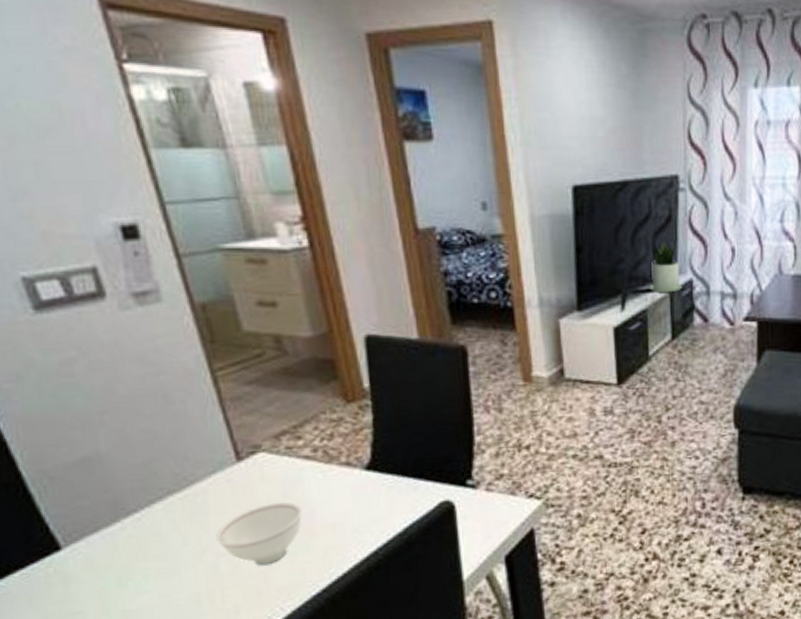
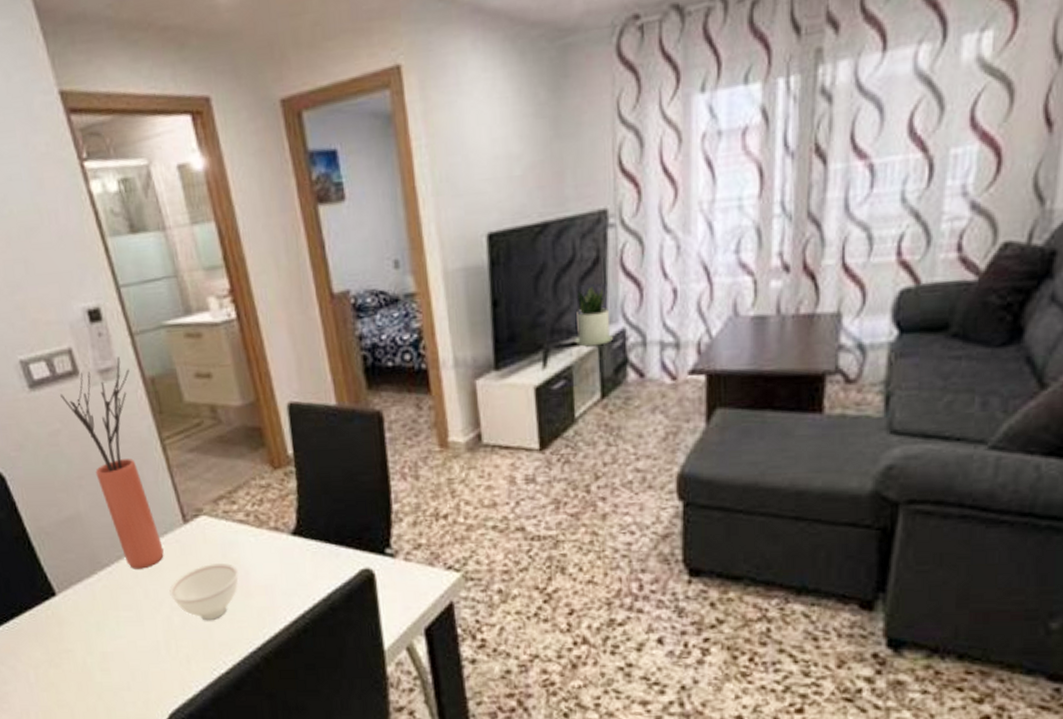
vase: none [78,279,210,514] -> present [60,357,164,569]

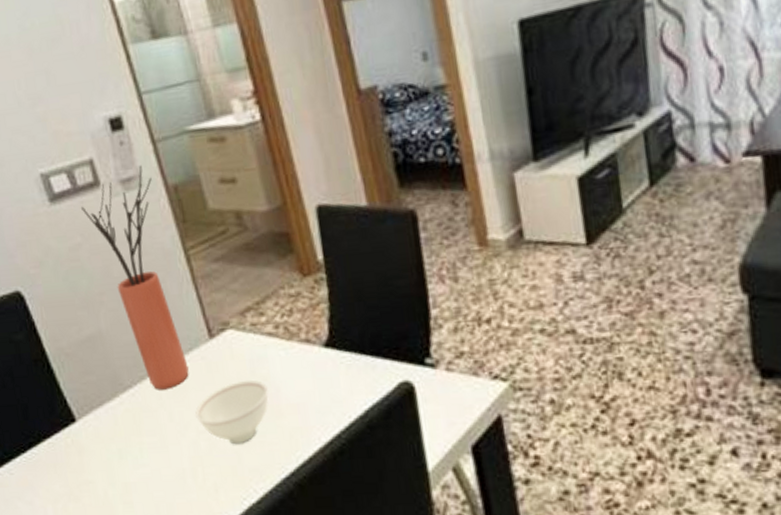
planter: present [575,286,613,347] -> none [617,68,658,132]

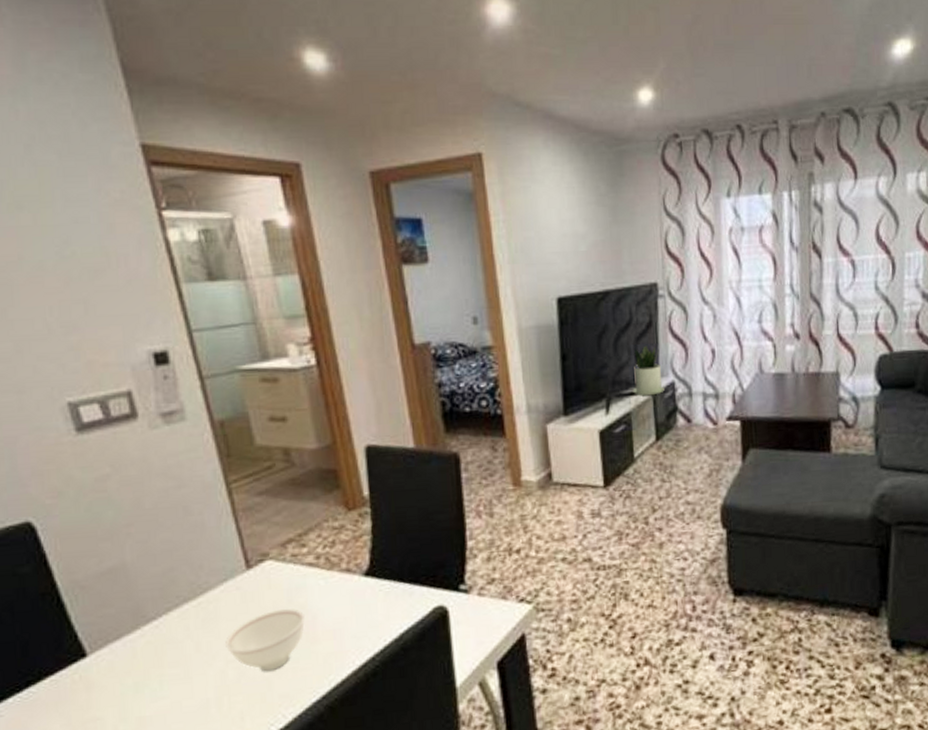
vase: present [81,165,189,390] -> none [113,400,222,621]
planter: none [617,68,658,132] -> present [633,345,664,396]

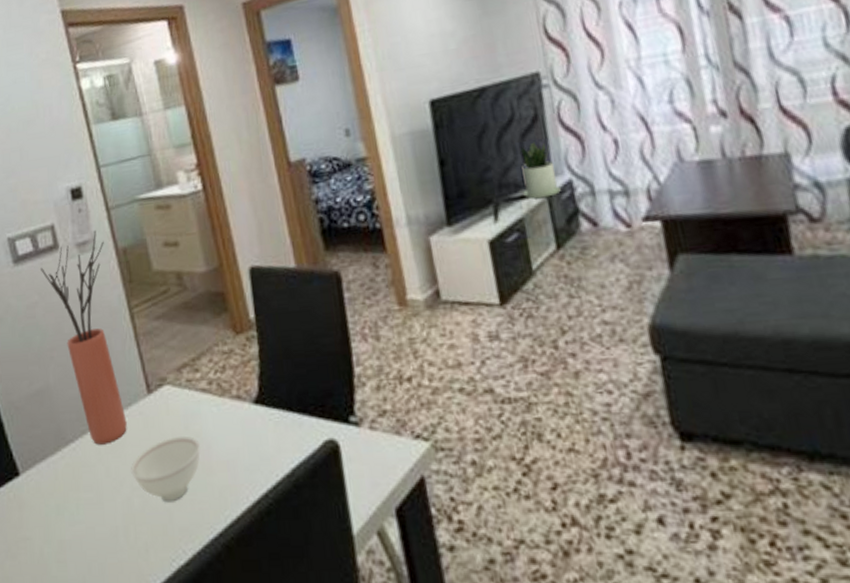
vase: none [113,400,222,621] -> present [41,230,127,445]

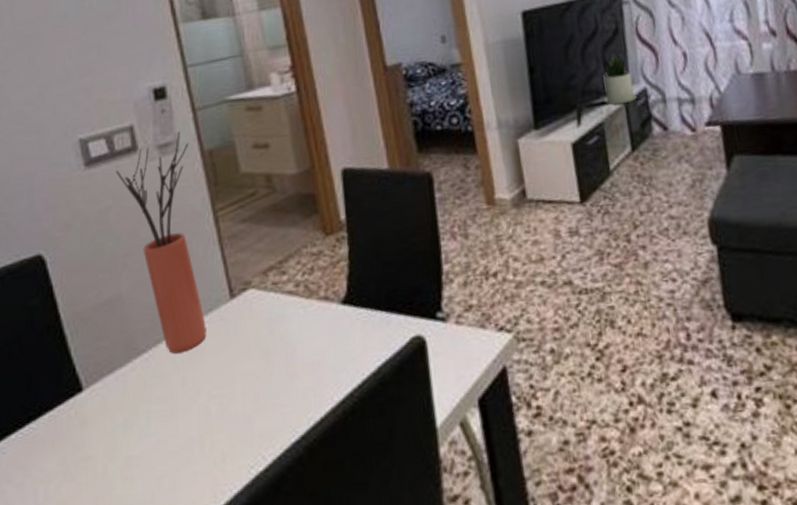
bowl: present [131,436,200,503] -> none [209,340,284,409]

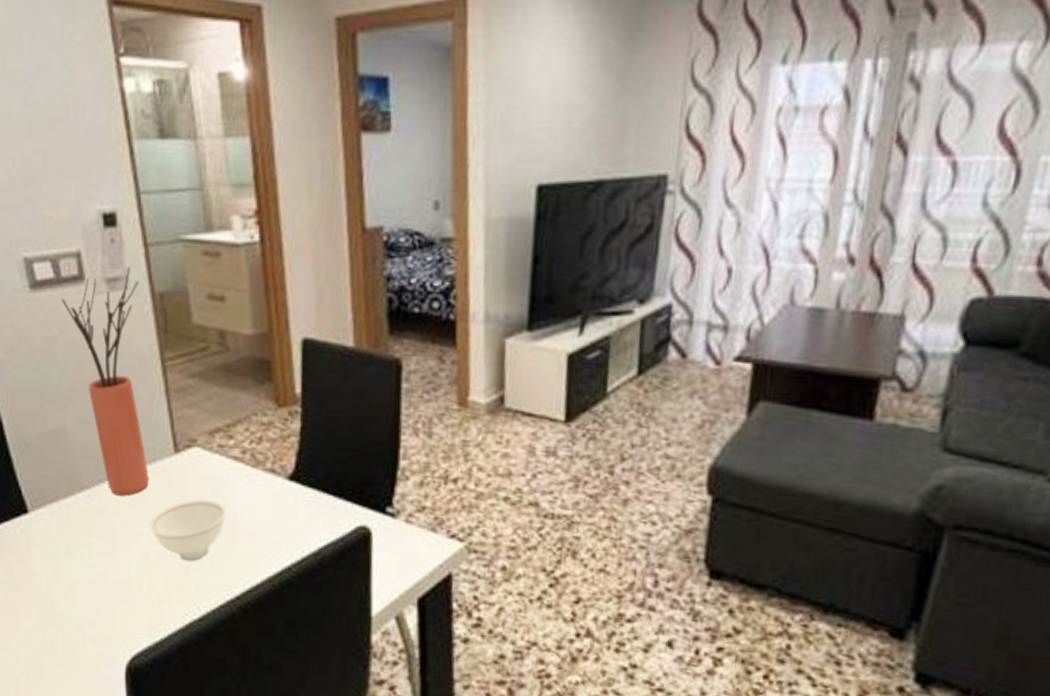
bowl: none [209,340,284,409] -> present [150,498,226,562]
planter: present [602,53,637,105] -> none [616,254,658,319]

